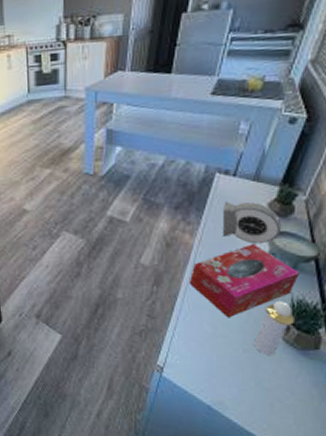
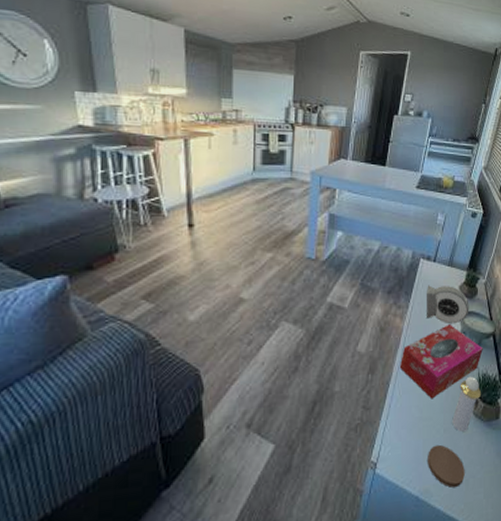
coaster: none [222,362,269,407] -> present [428,444,465,488]

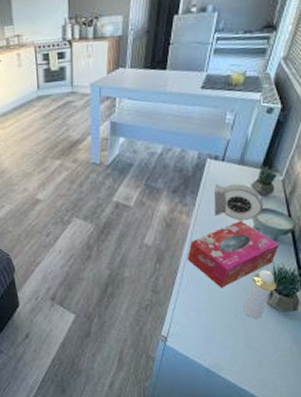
coaster: present [428,444,465,488] -> none [218,327,258,366]

